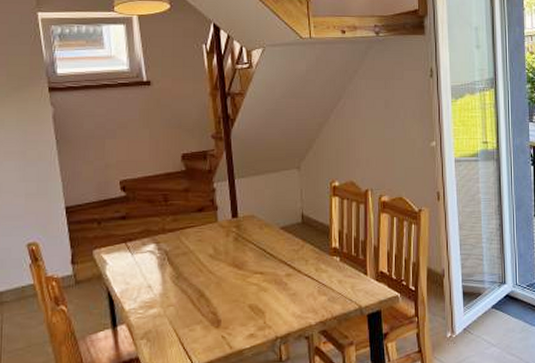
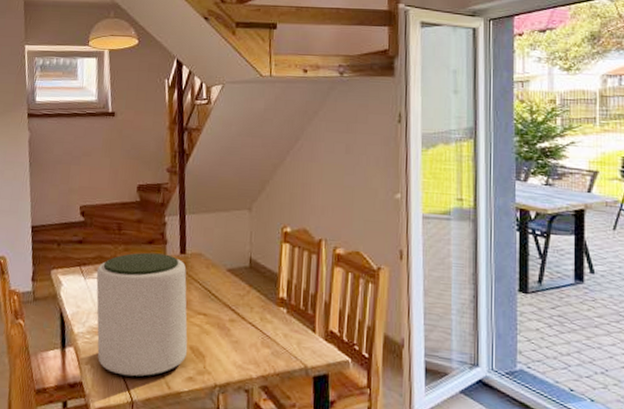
plant pot: none [144,220,247,344] -> present [96,252,188,378]

